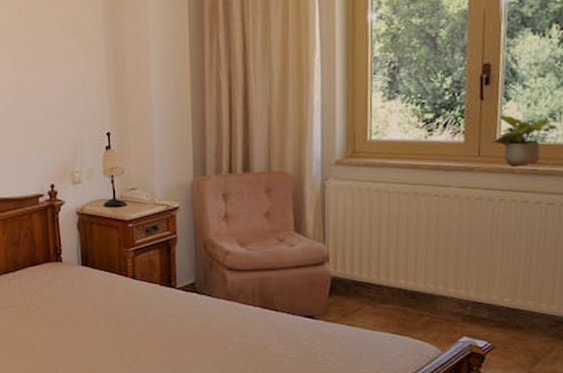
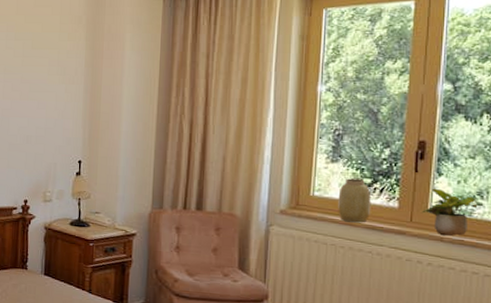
vase: none [398,115,435,165] -> present [338,178,371,223]

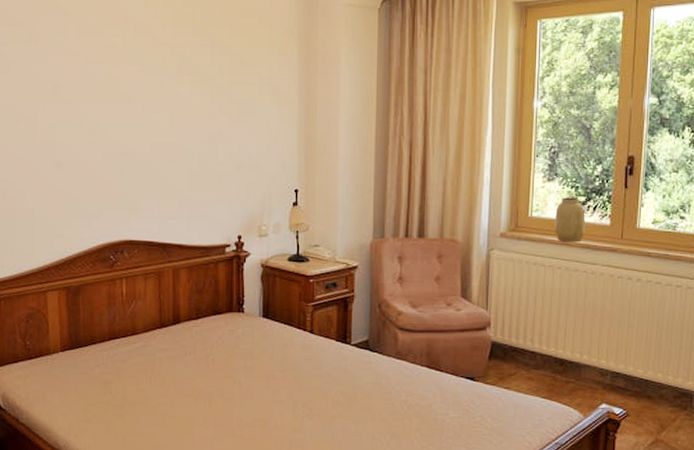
potted plant: present [422,188,478,236] -> none [632,203,681,251]

